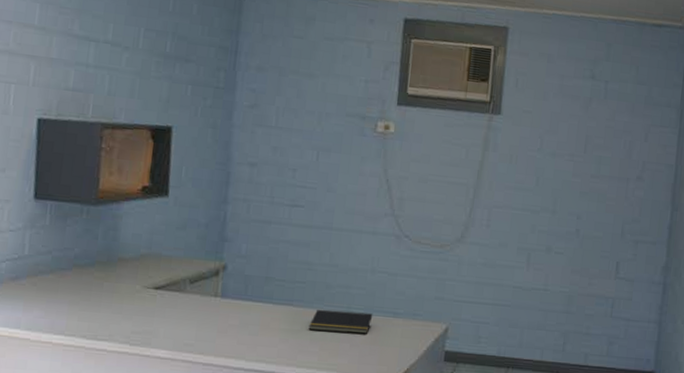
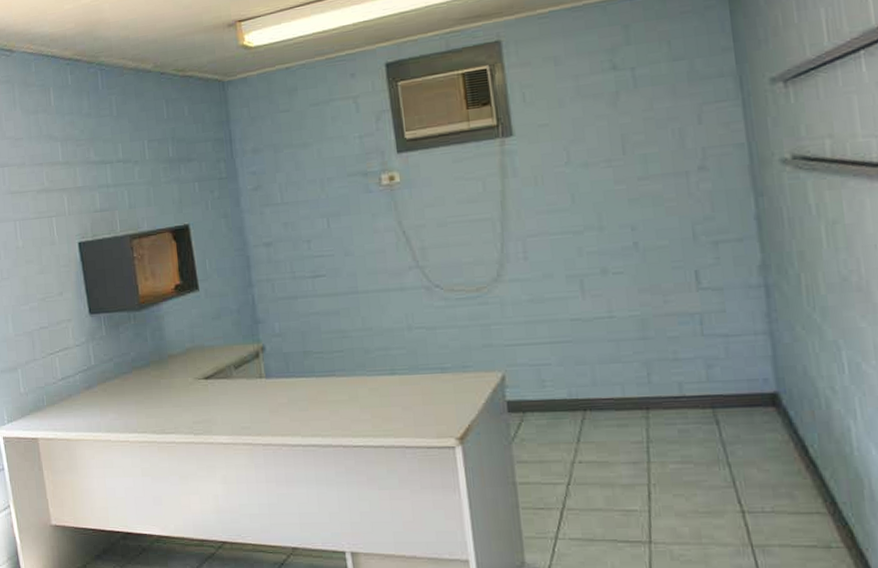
notepad: present [308,309,373,334] -> none [355,372,420,397]

